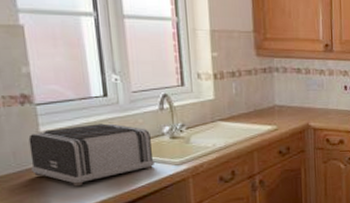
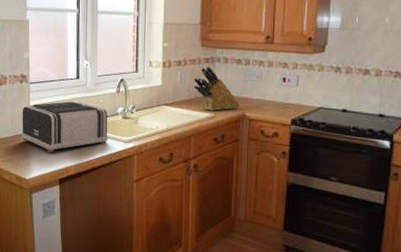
knife block: none [251,76,303,123] -> present [193,66,240,111]

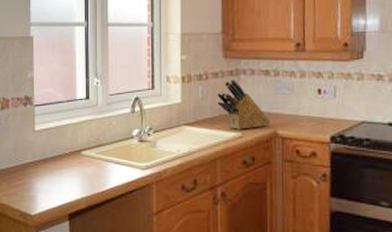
toaster: present [22,101,109,153] -> none [26,125,124,184]

